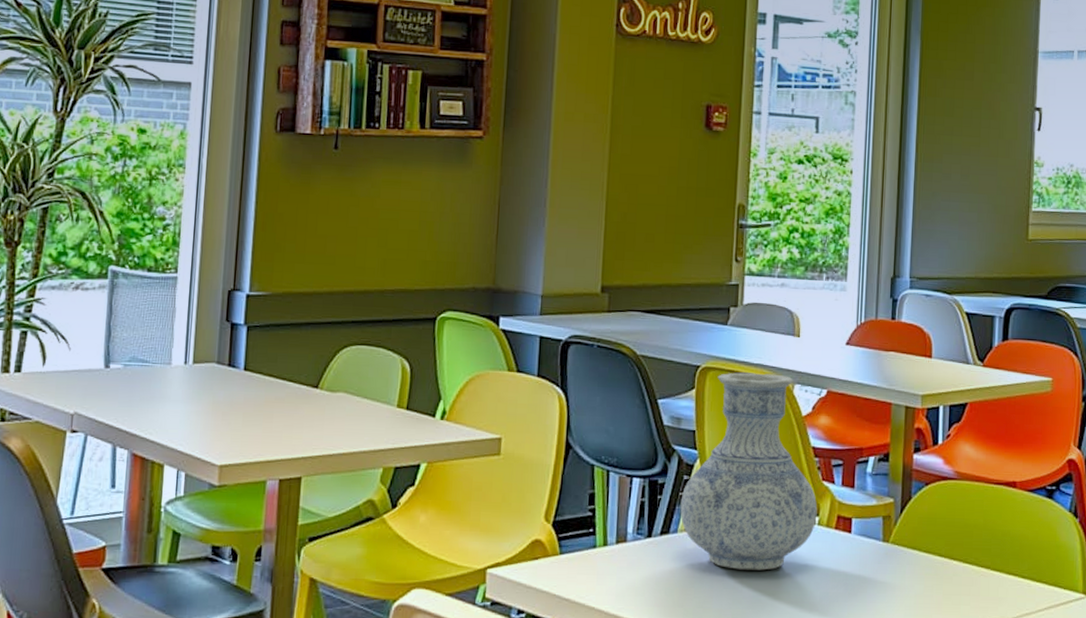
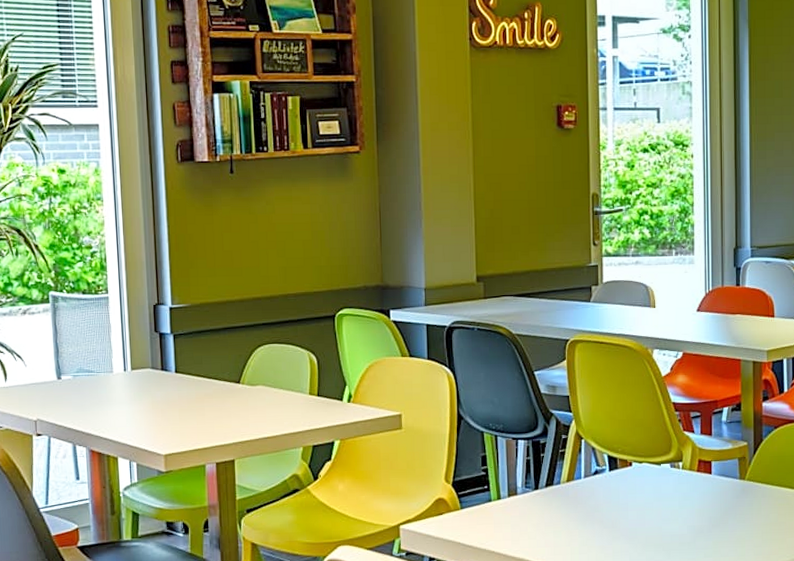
vase: present [680,372,818,571] -> none [561,342,681,512]

